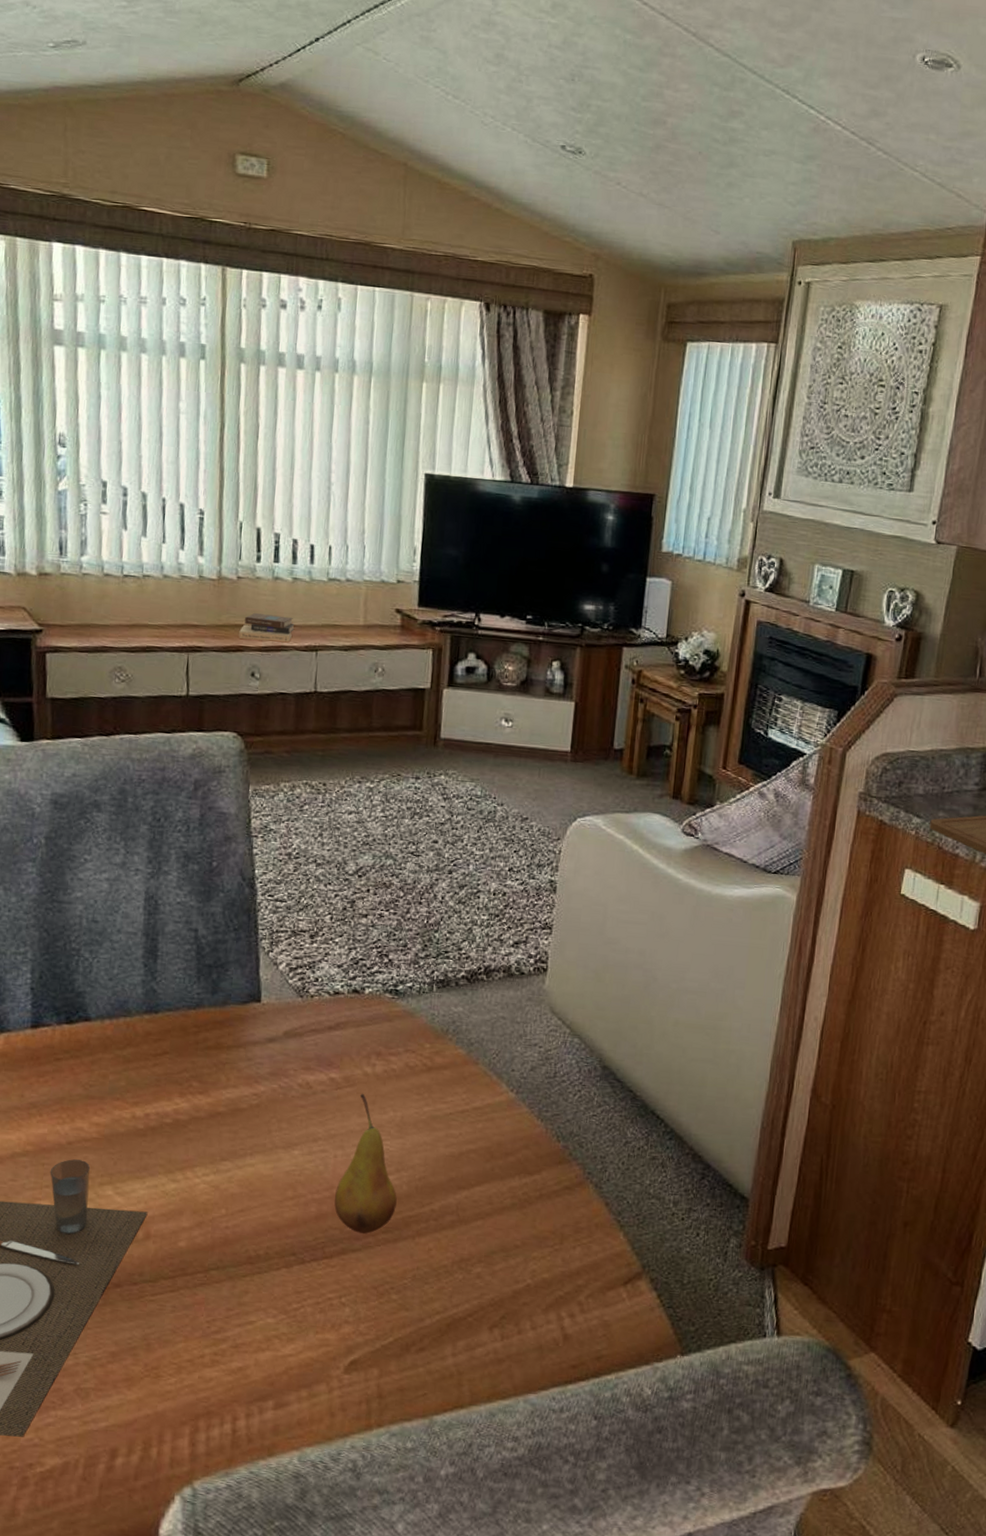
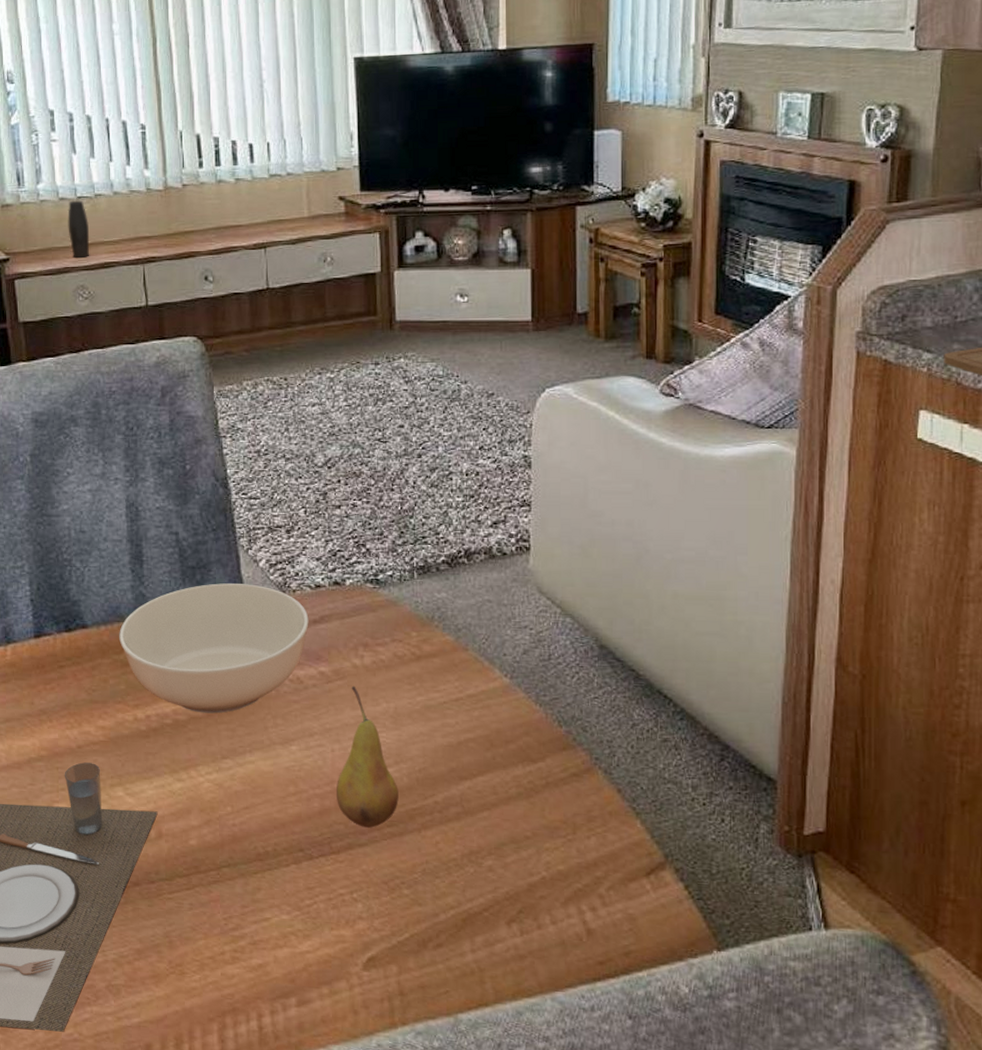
vase: none [110,578,133,639] -> present [67,200,90,259]
bowl: none [124,983,325,1115] -> present [119,583,309,714]
books: present [238,612,295,643] -> none [189,217,242,245]

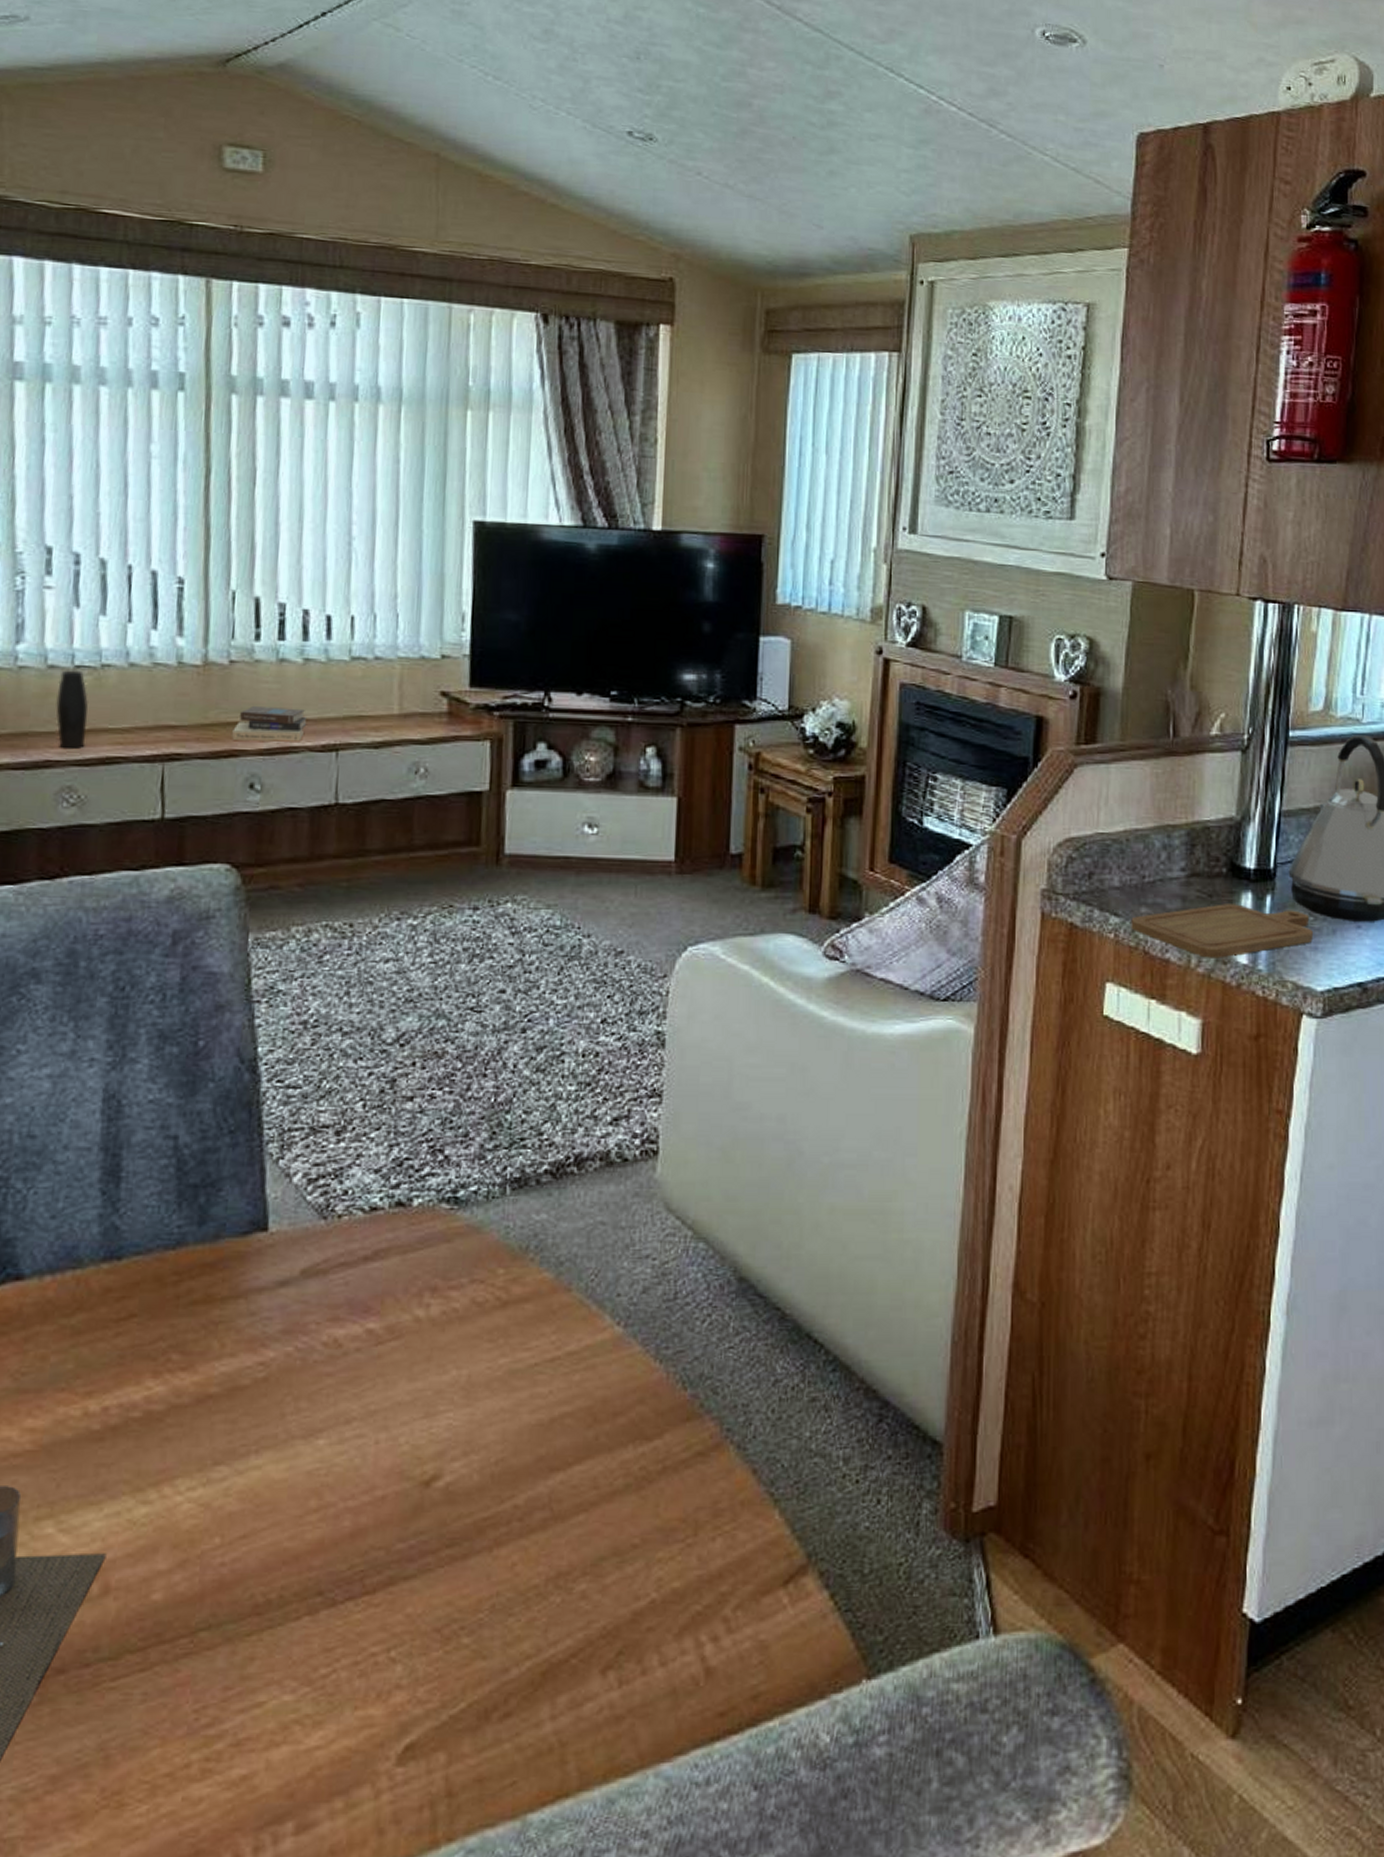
bowl: present [119,583,309,714] -> none [72,1208,358,1399]
books: none [189,217,242,245] -> present [232,705,308,742]
fruit: present [335,685,399,828] -> none [376,1347,465,1551]

